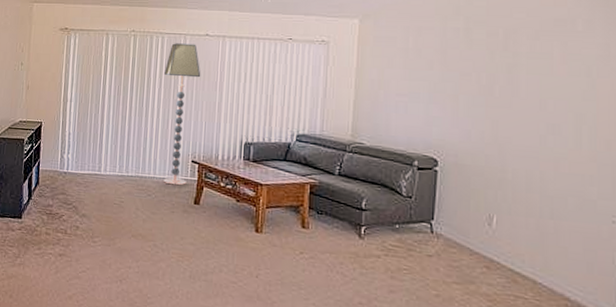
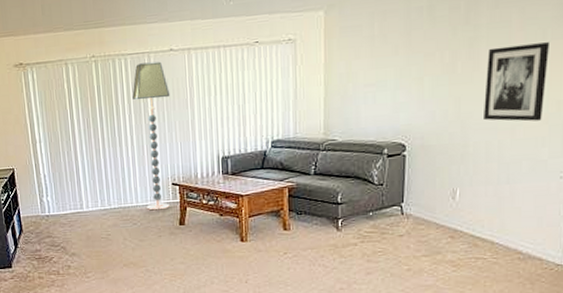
wall art: none [524,77,595,157] -> present [484,42,549,122]

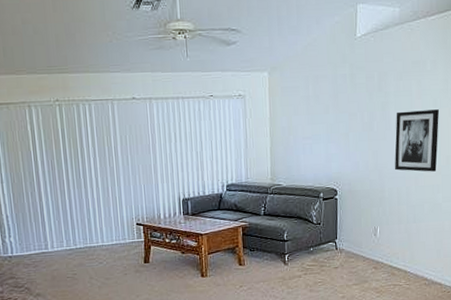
floor lamp: present [132,61,170,211] -> none [96,108,135,250]

